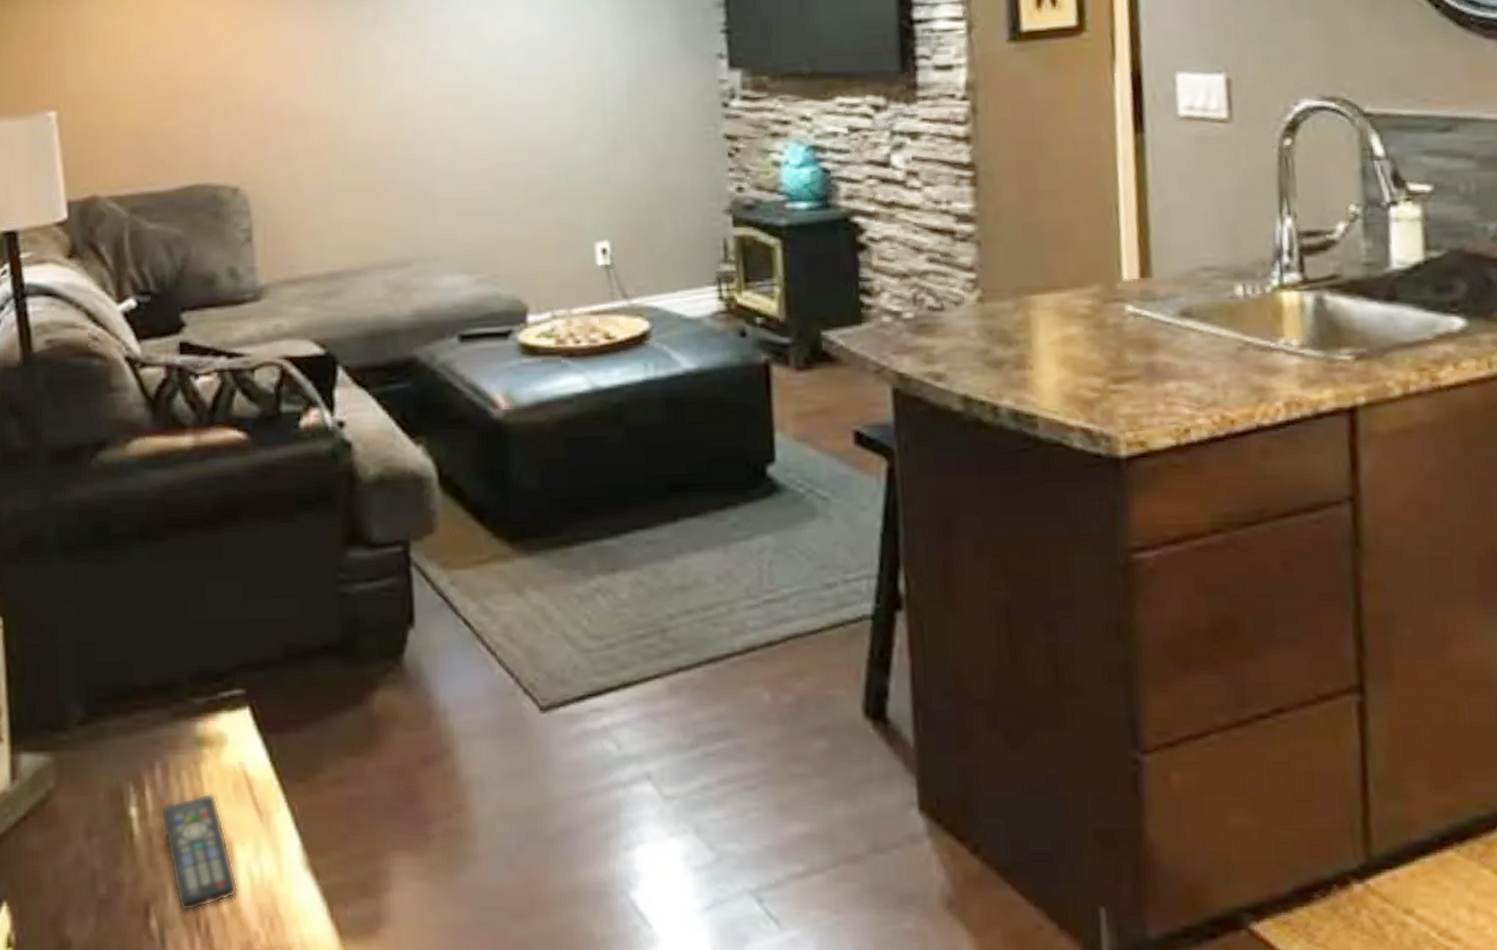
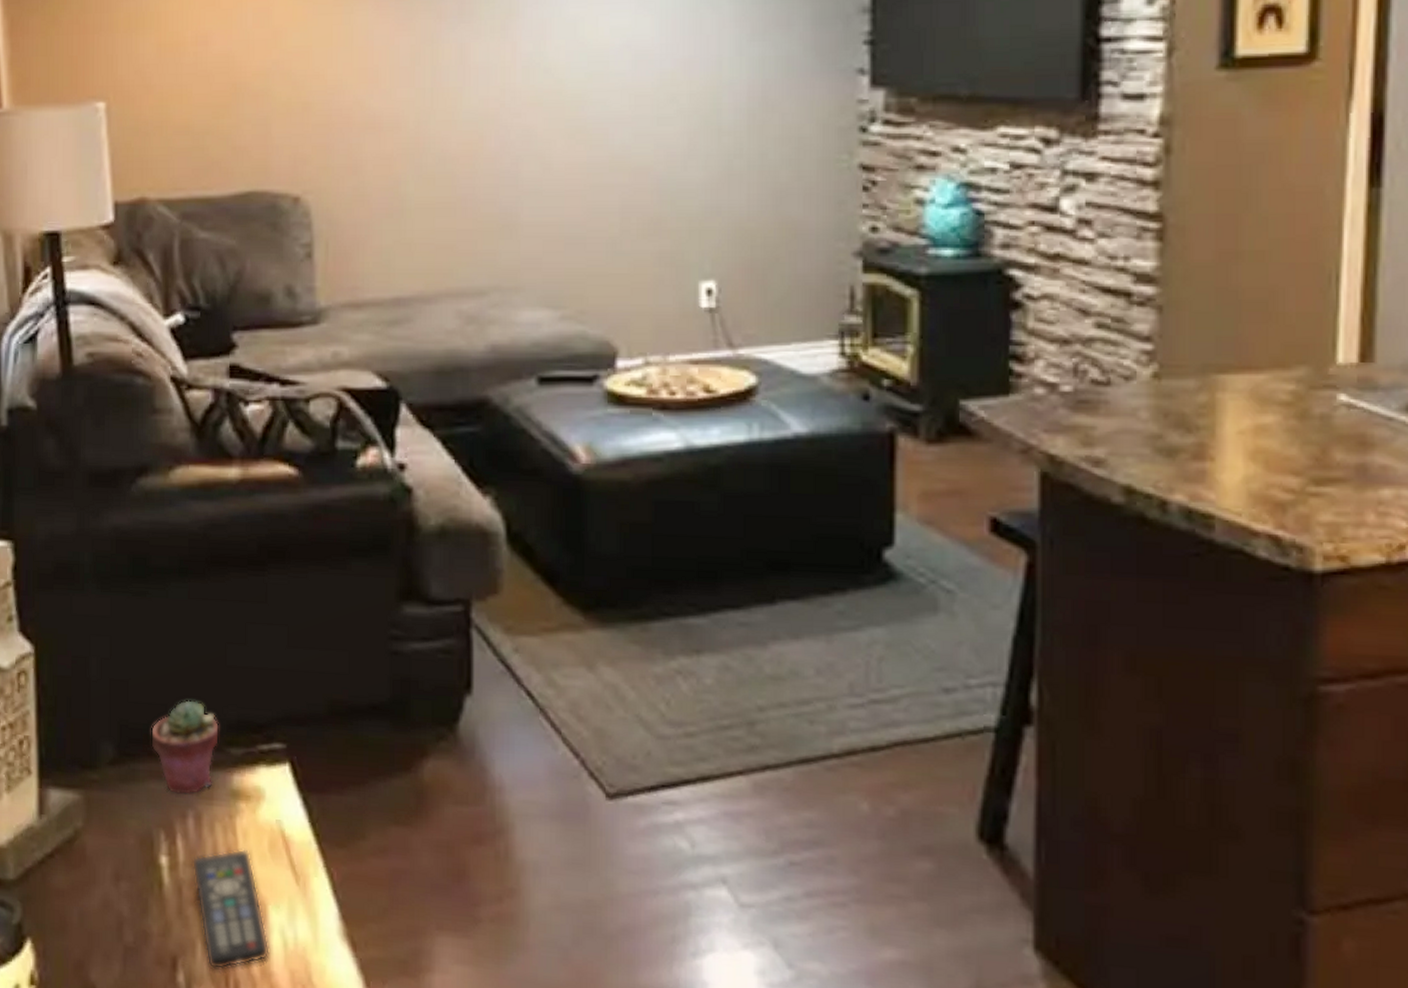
potted succulent: none [117,656,182,746] -> present [151,700,219,795]

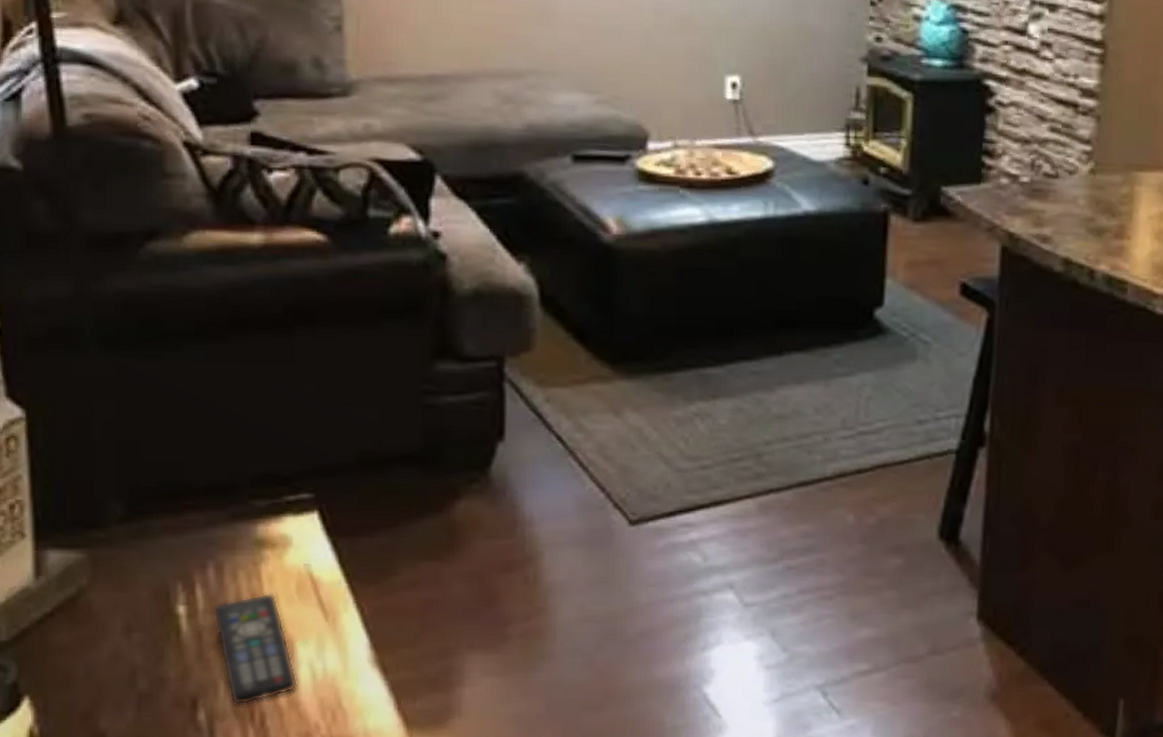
potted succulent: present [151,700,219,795] -> none [165,457,241,546]

